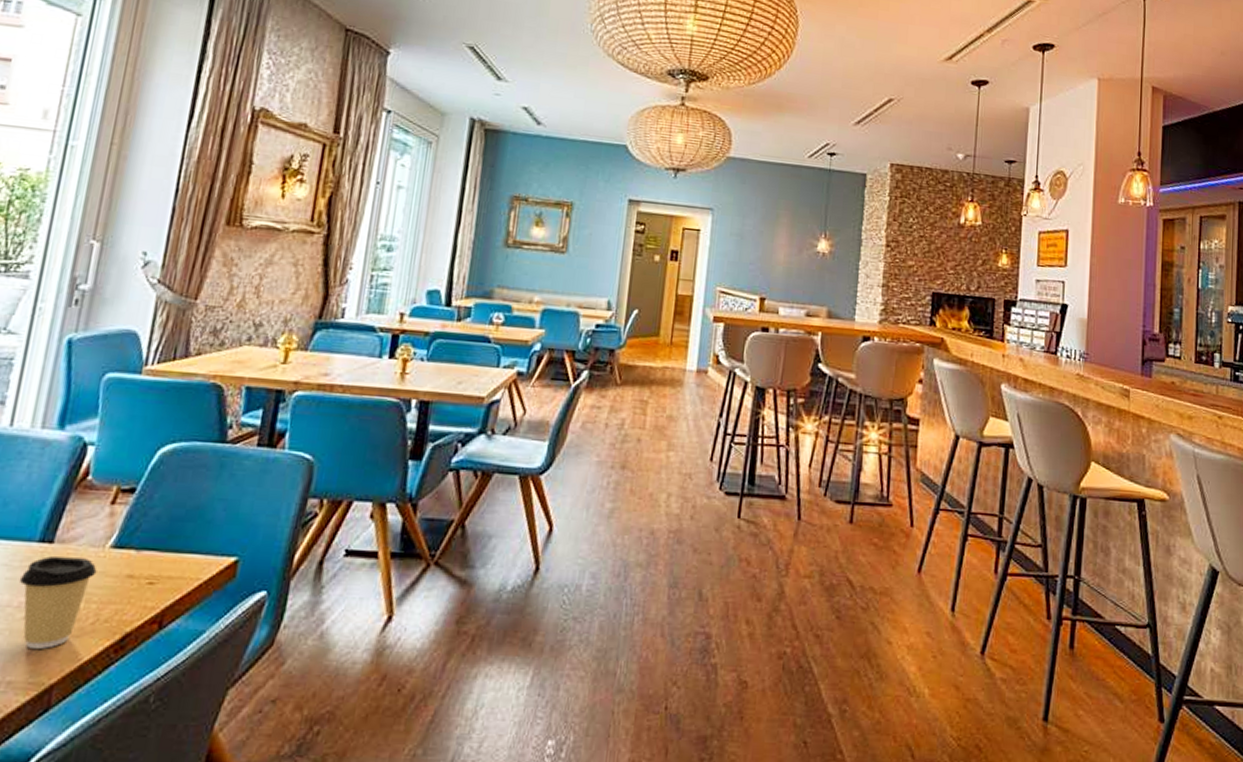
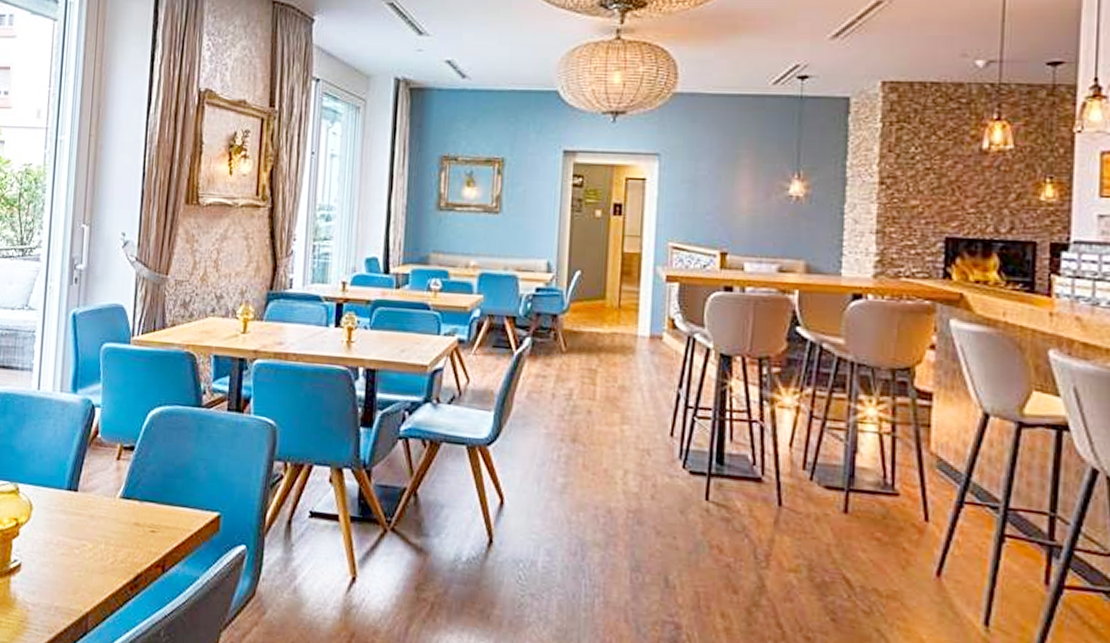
coffee cup: present [19,556,97,649] -> none [56,503,112,582]

